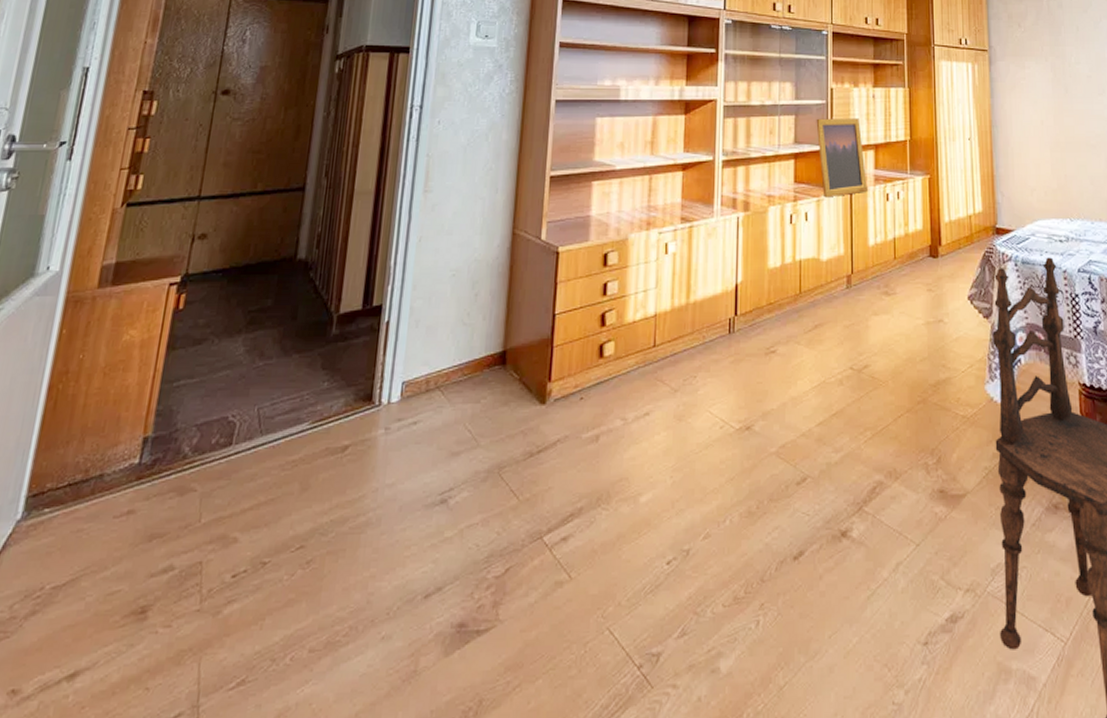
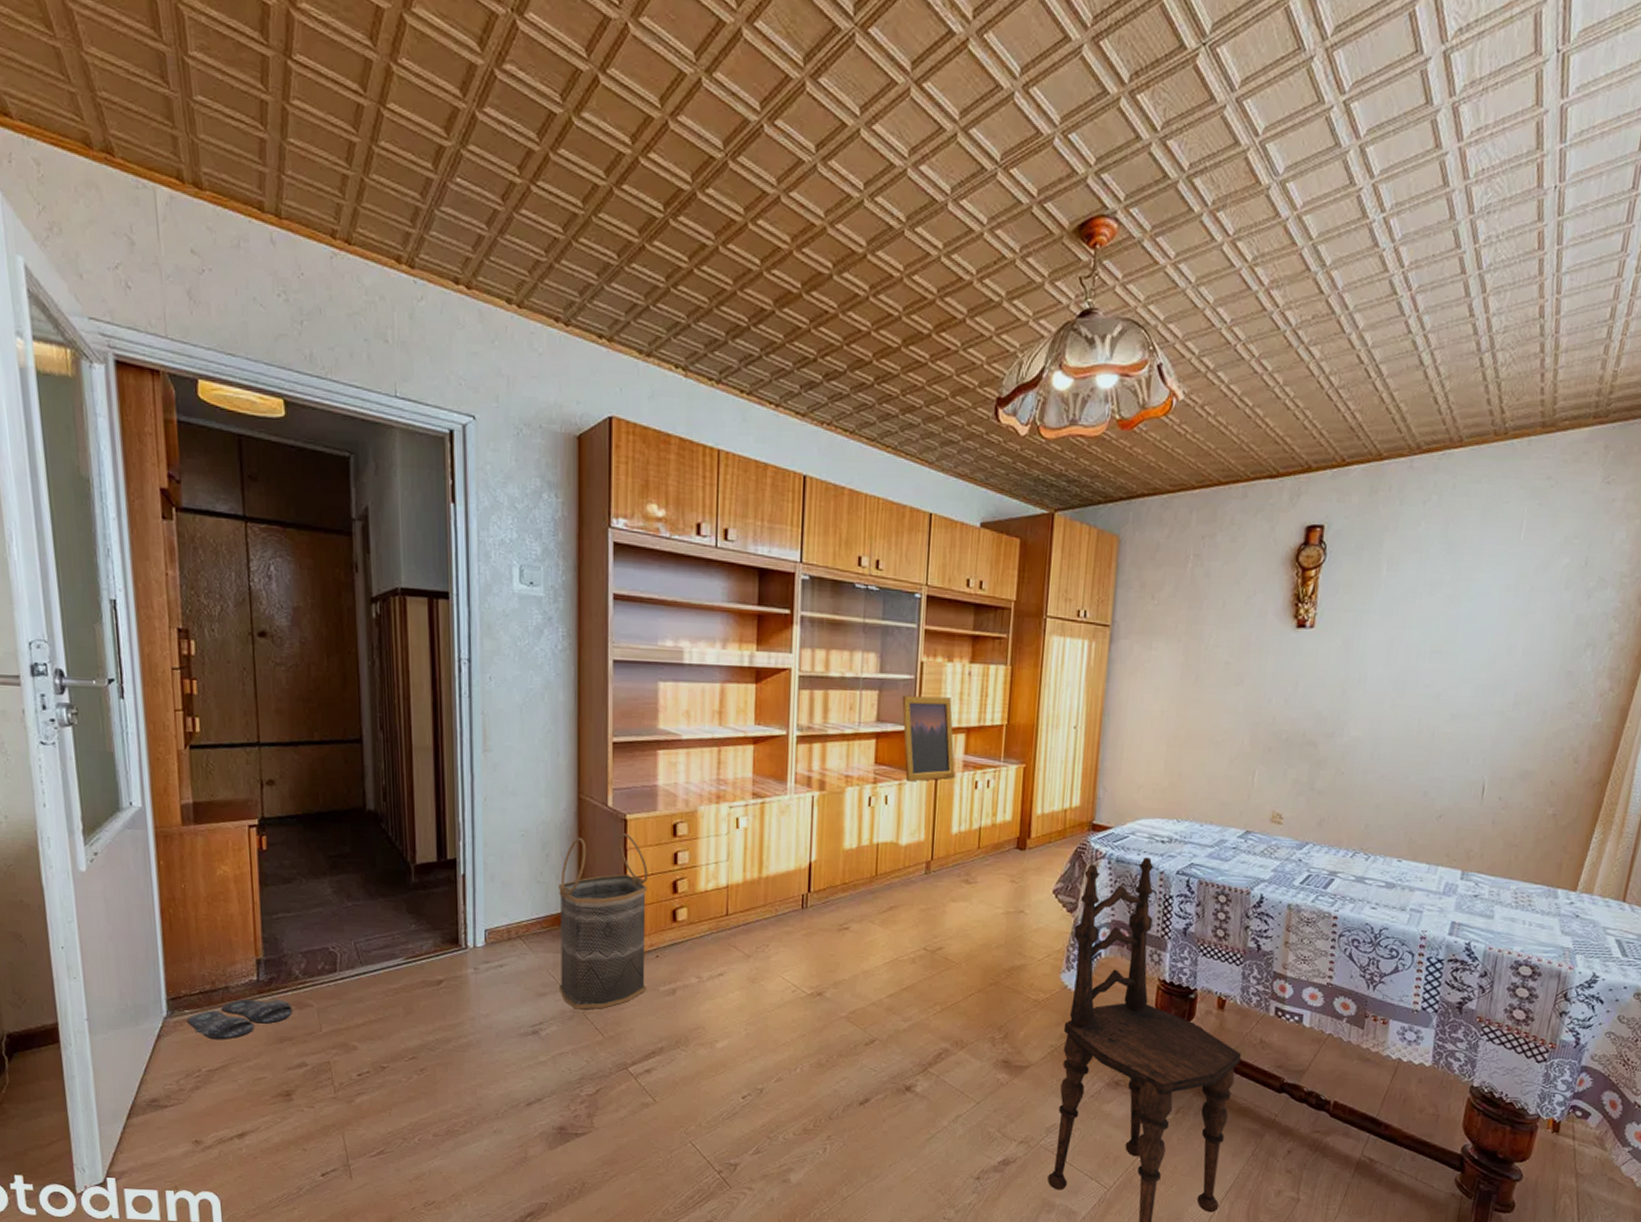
slippers: none [43,486,172,545] -> present [187,998,292,1040]
basket: none [475,266,577,469] -> present [559,833,648,1010]

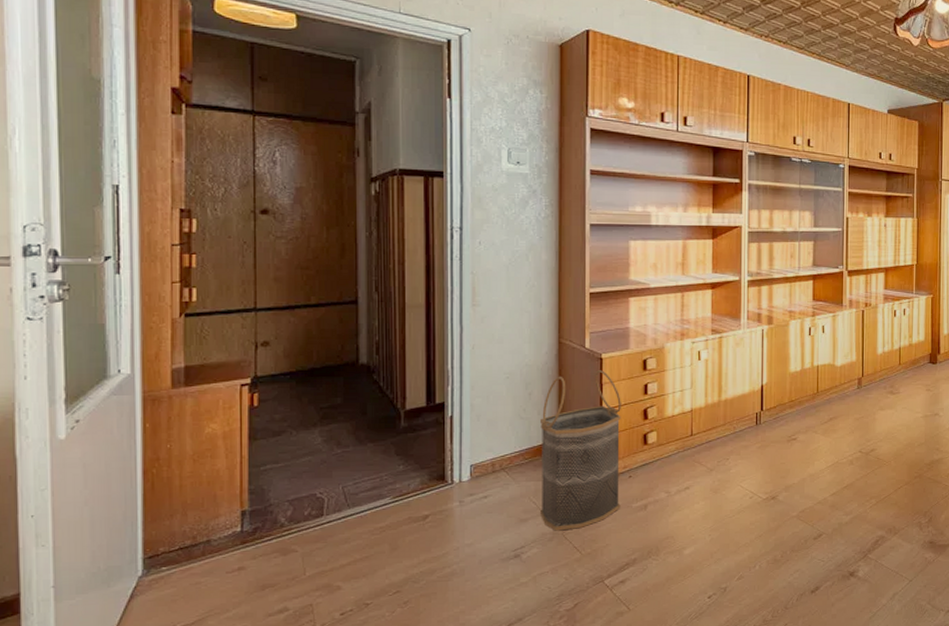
slippers: present [187,998,292,1040] -> none [164,548,275,594]
picture frame: present [902,695,955,782] -> none [833,244,878,313]

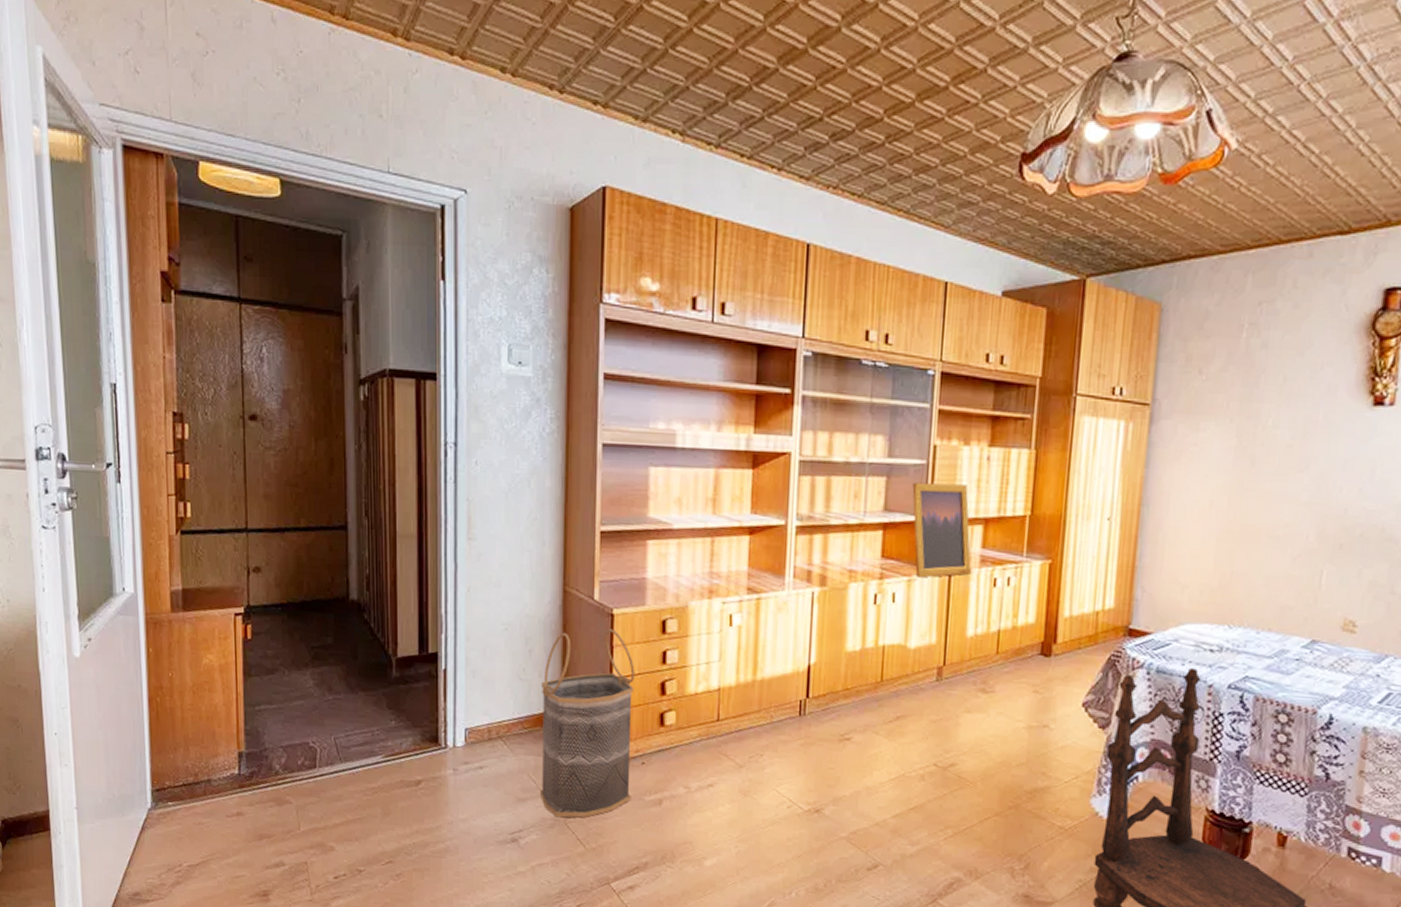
picture frame: none [833,244,878,313] -> present [912,482,971,578]

